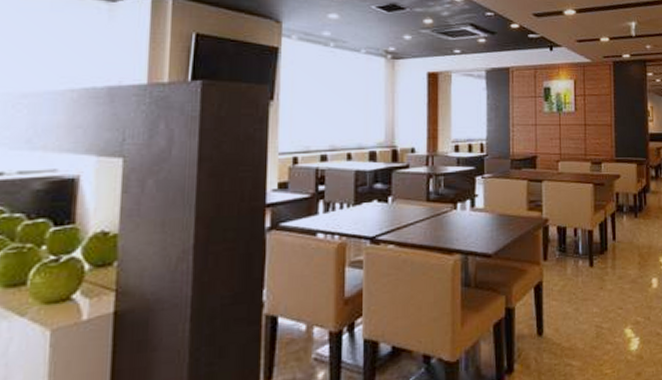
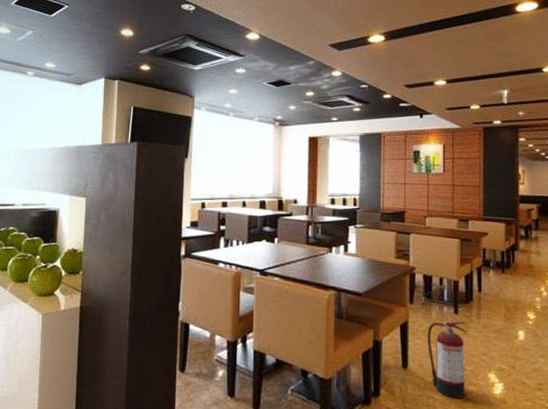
fire extinguisher: none [563,275,603,362] -> present [428,322,467,399]

